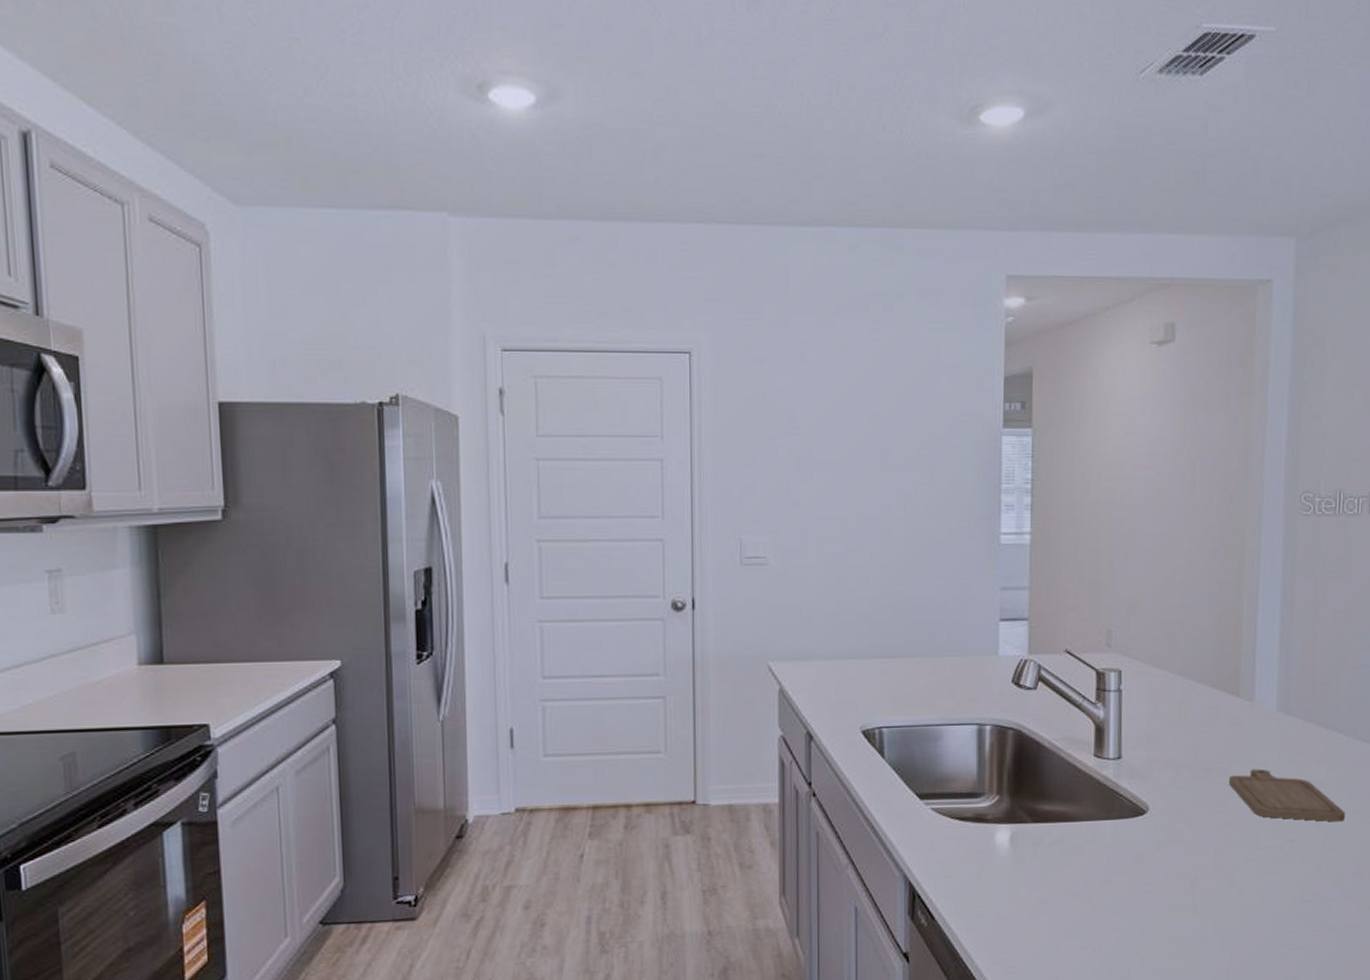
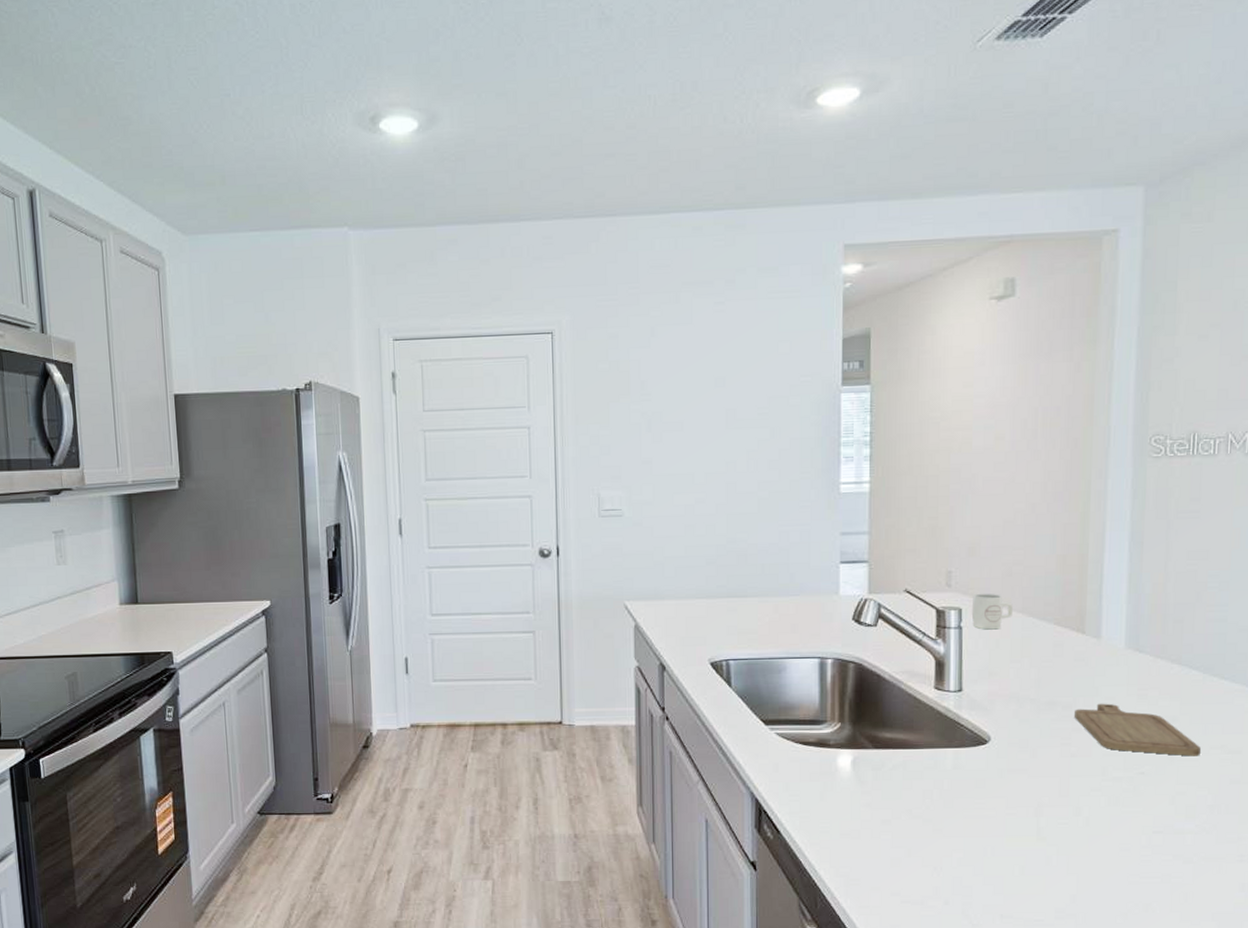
mug: none [1131,653,1171,693] -> present [971,593,1013,630]

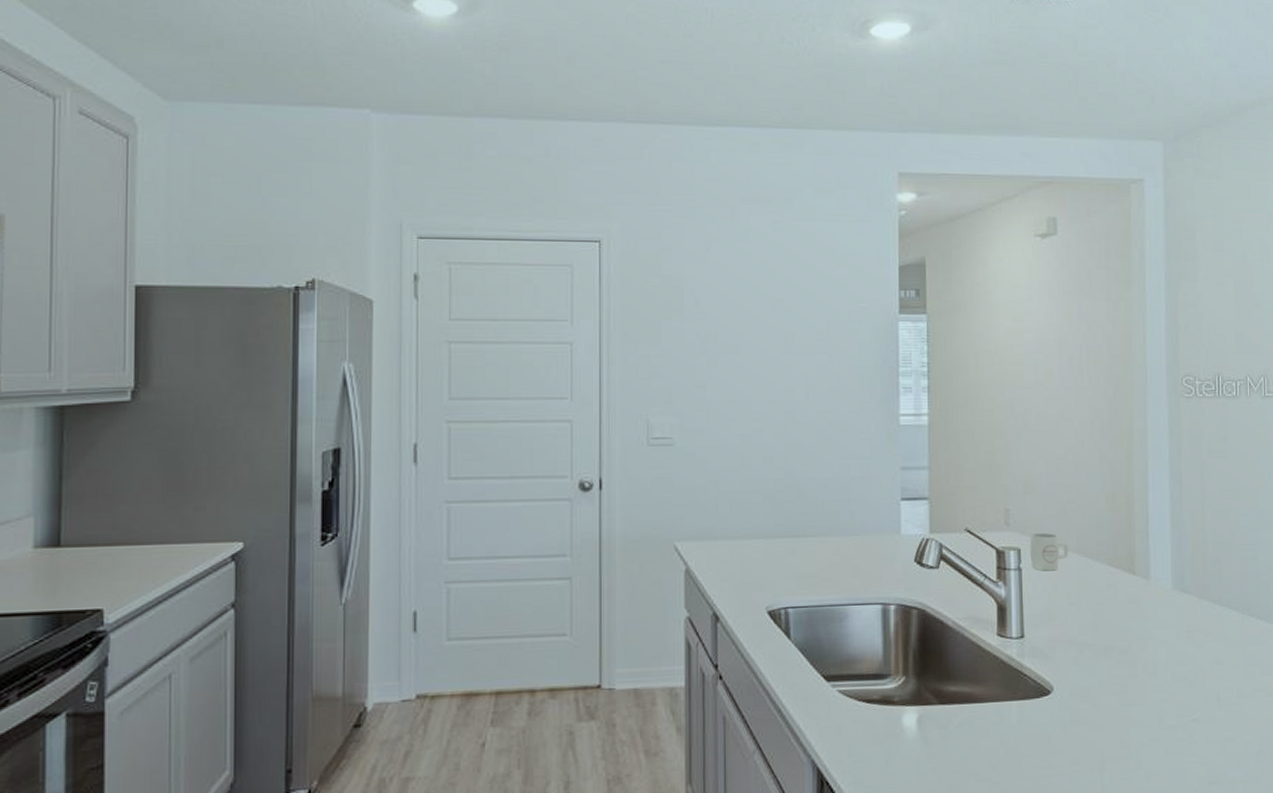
chopping board: present [1073,703,1201,757] -> none [1129,646,1245,701]

